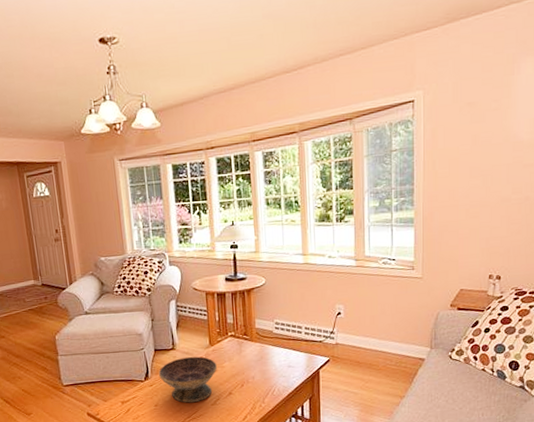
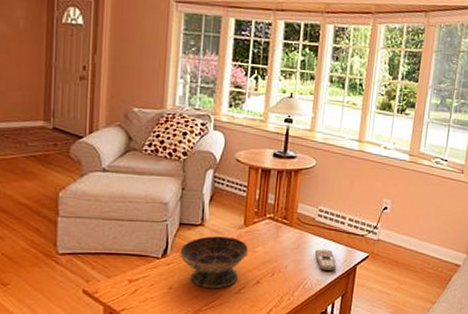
remote control: none [277,358,300,378] -> present [314,249,336,272]

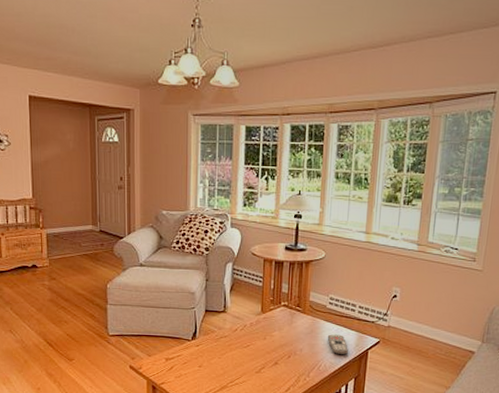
decorative bowl: present [179,236,249,289] -> none [206,322,267,368]

